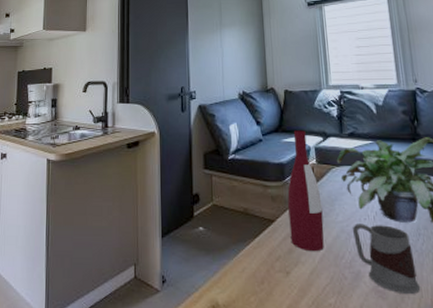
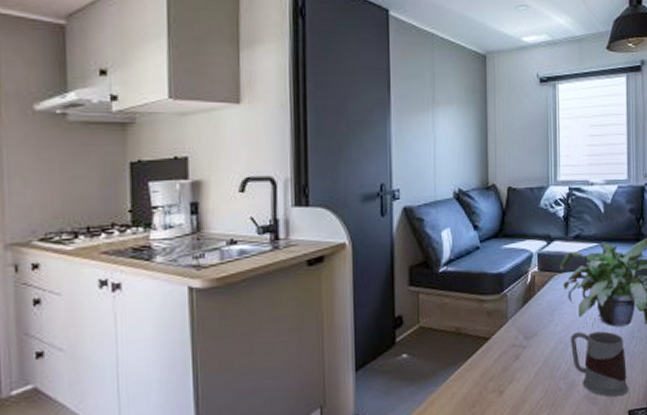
wine bottle: present [287,130,324,252] -> none [505,234,542,367]

